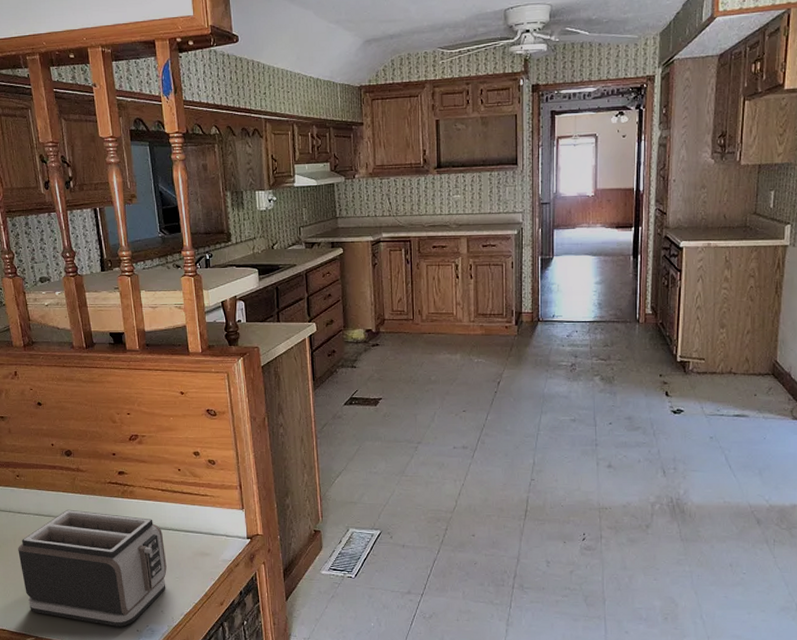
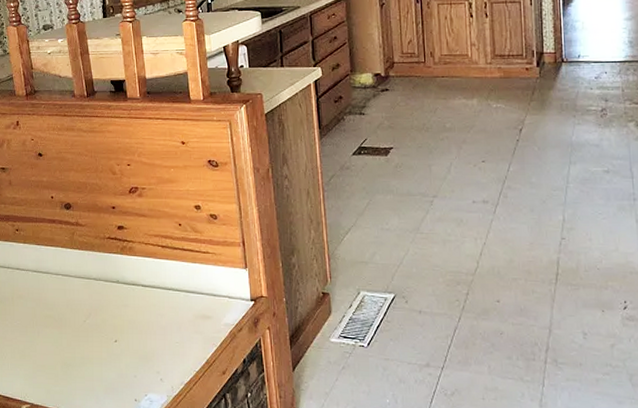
toaster: present [18,509,167,627] -> none [16,266,167,395]

